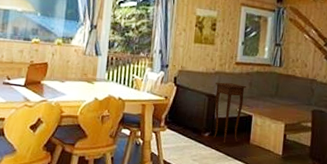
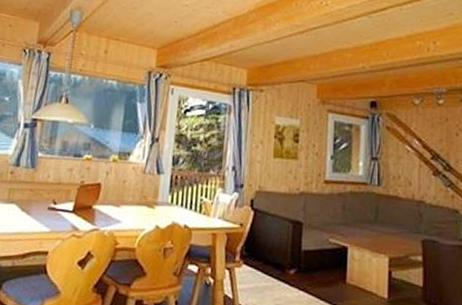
side table: present [213,82,247,144] -> none [301,205,340,283]

